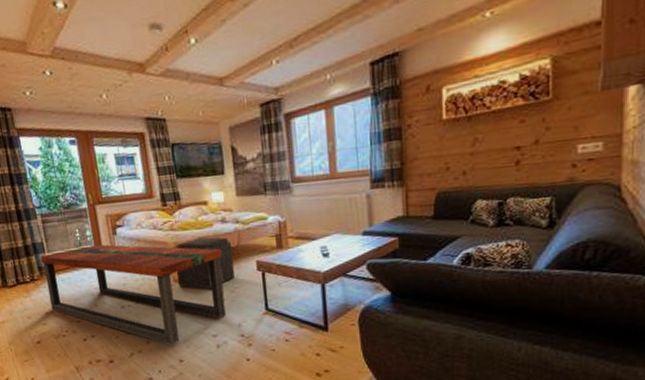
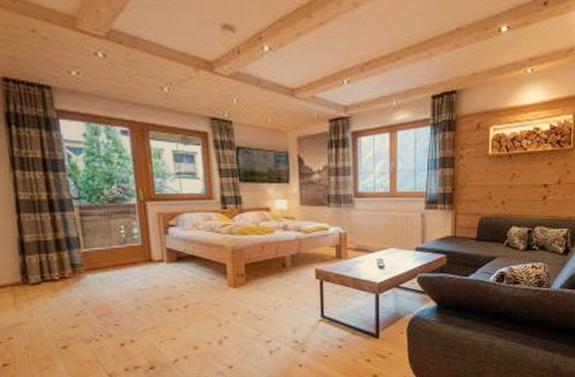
bench: present [40,244,226,345] -> none [75,243,281,351]
ottoman: present [176,237,235,290] -> none [232,243,294,296]

